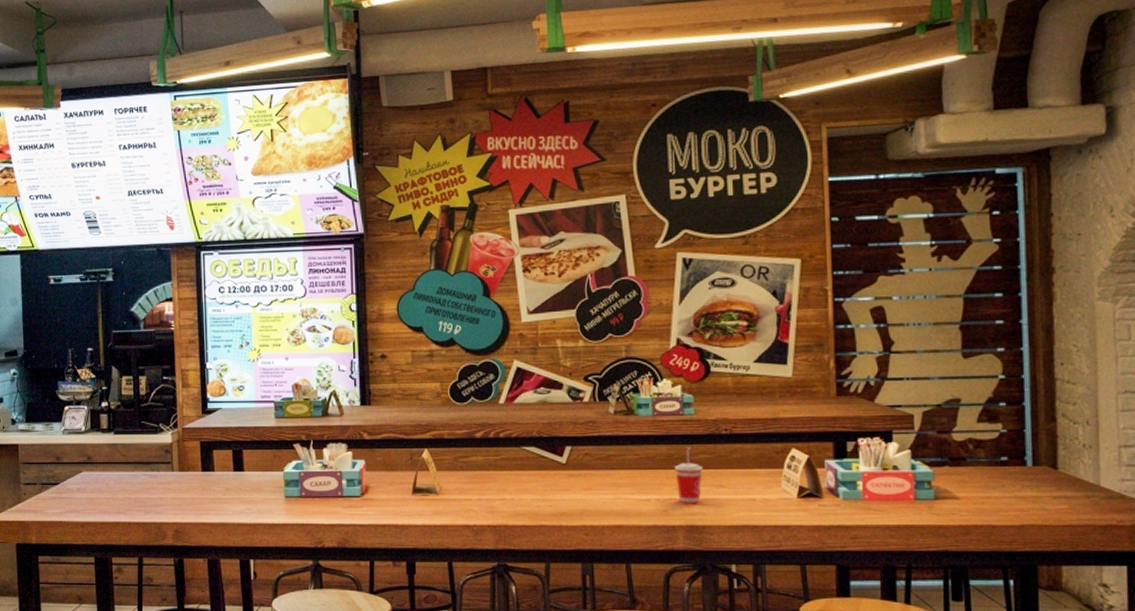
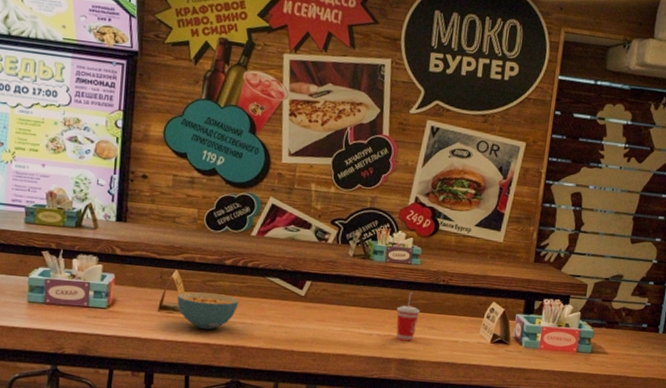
cereal bowl: none [430,469,496,509] -> present [177,291,240,330]

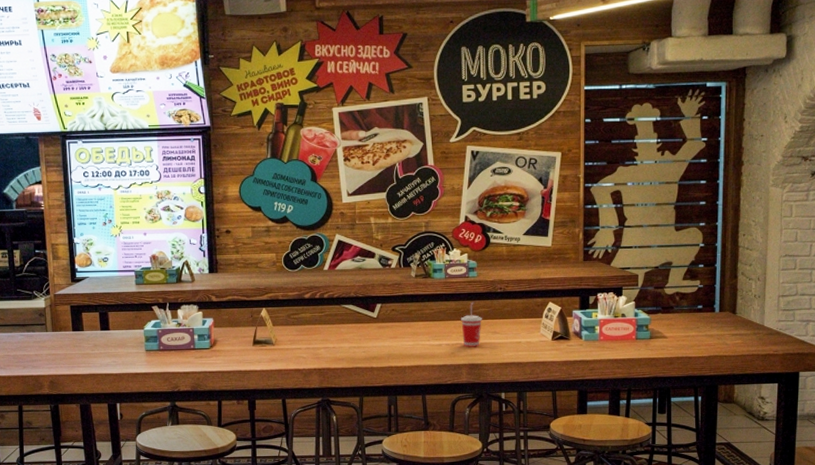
cereal bowl: present [177,291,240,330] -> none [267,324,321,357]

